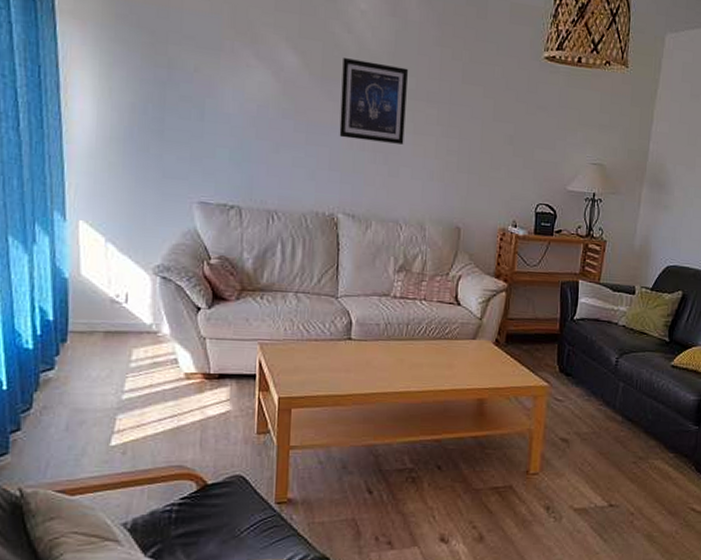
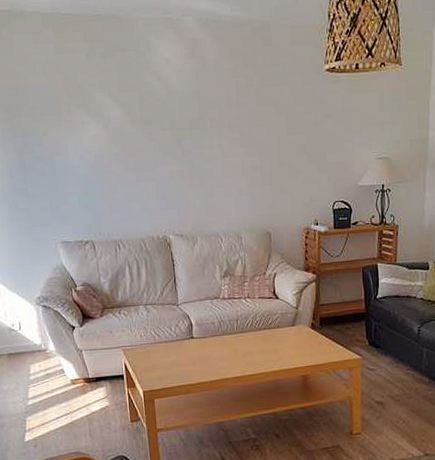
wall art: present [339,58,408,145] -> none [156,101,215,171]

